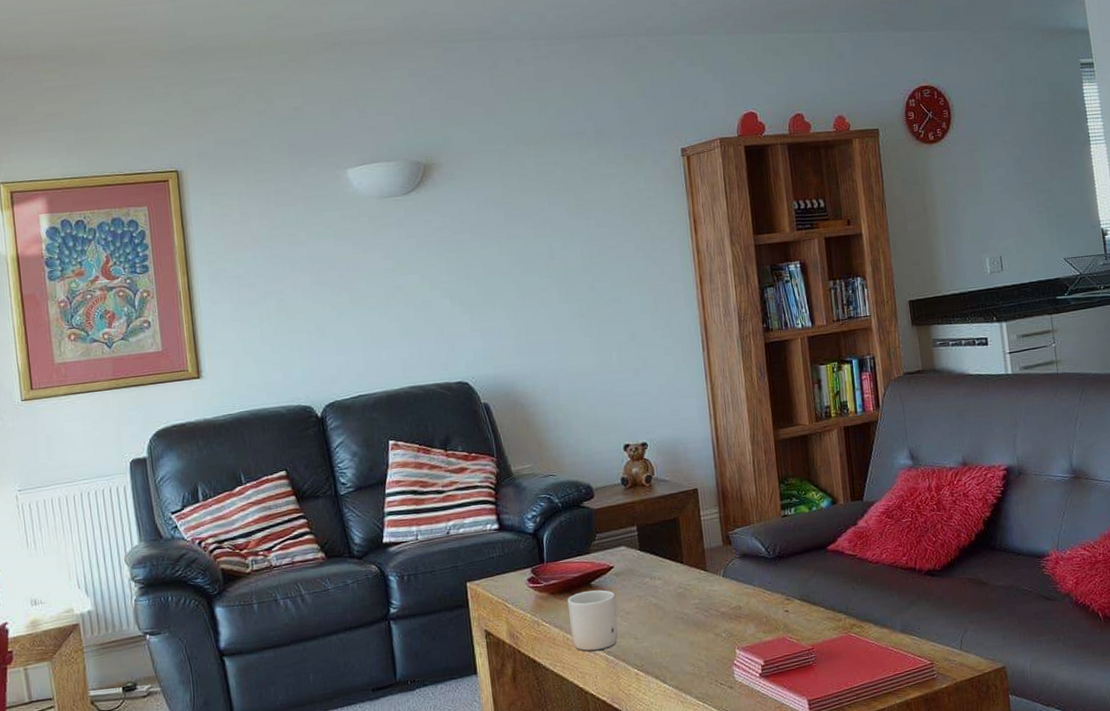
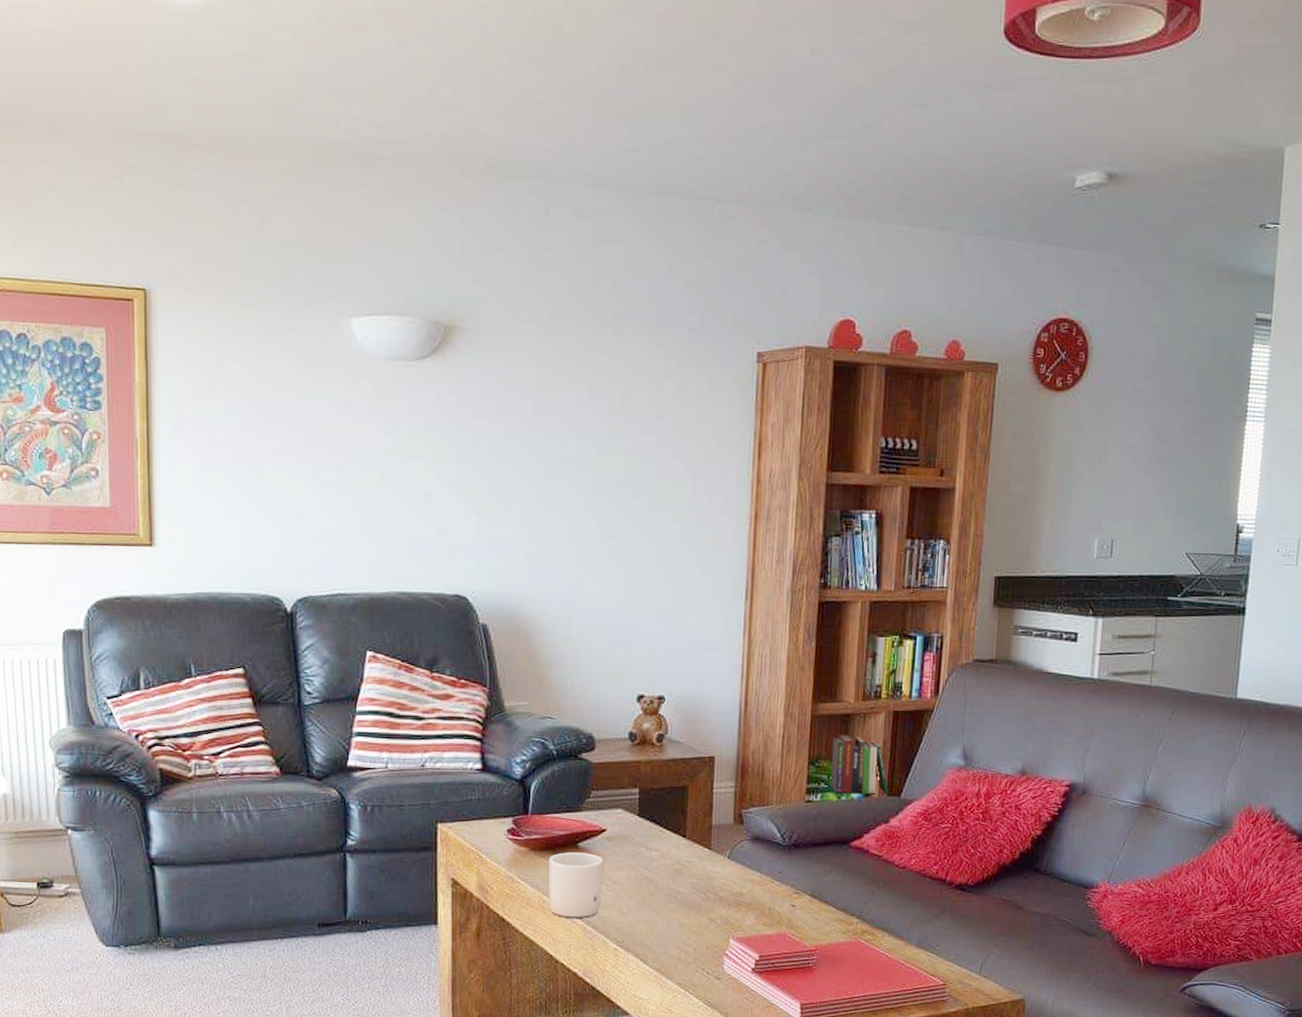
books: none [796,452,853,506] -> present [831,733,890,795]

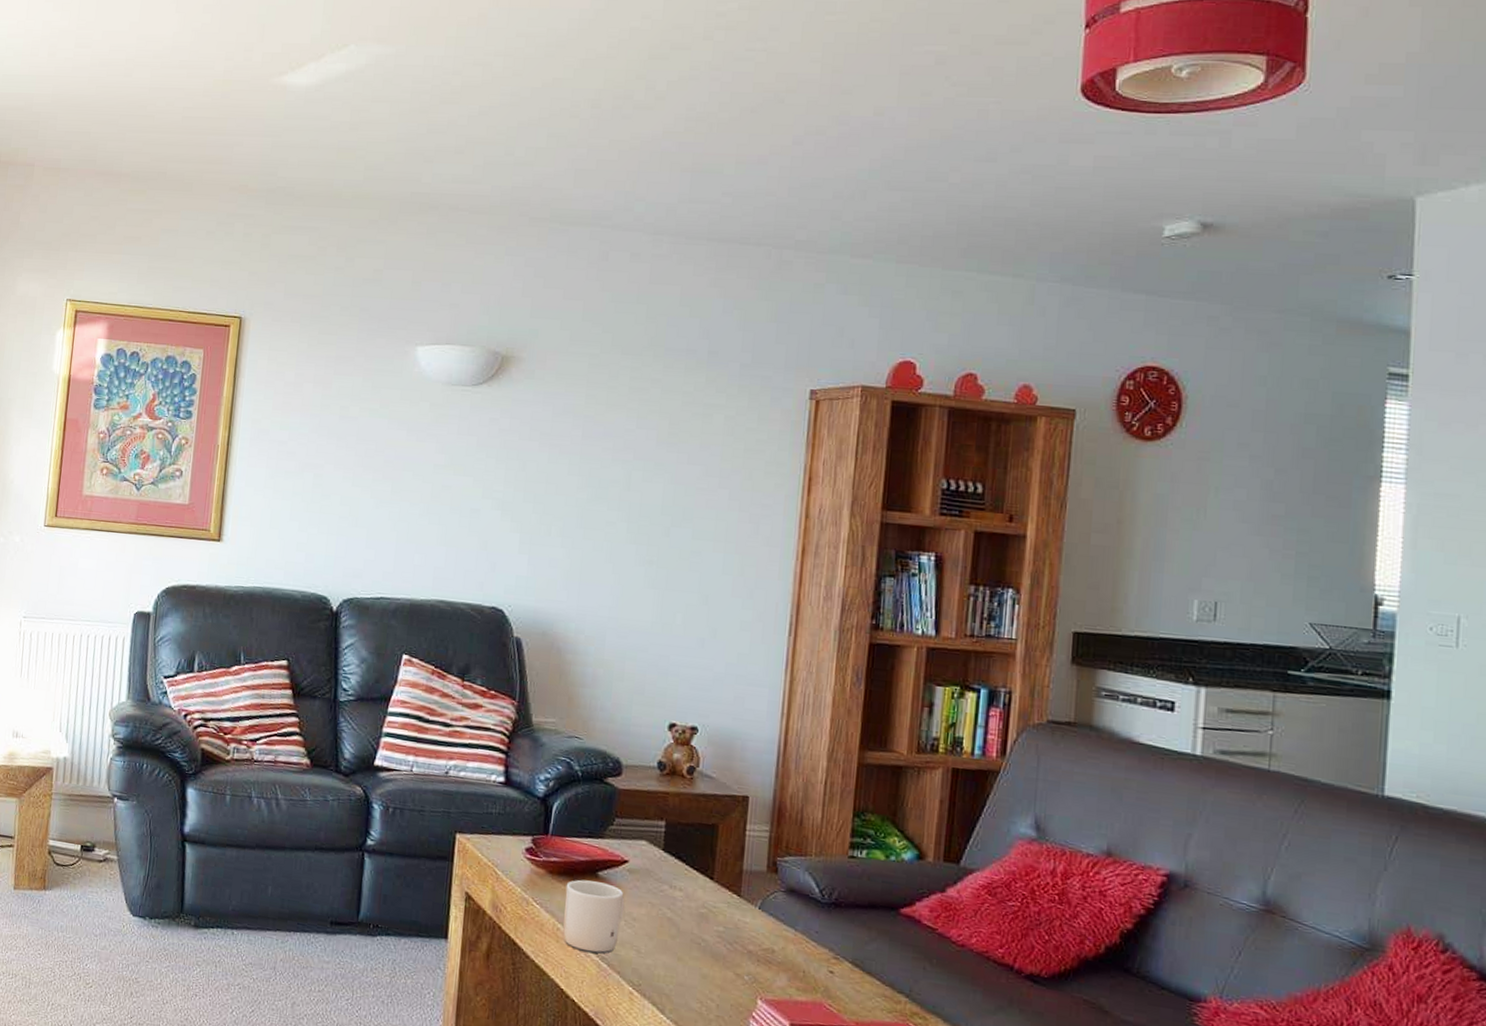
books: present [831,733,890,795] -> none [878,786,947,861]

